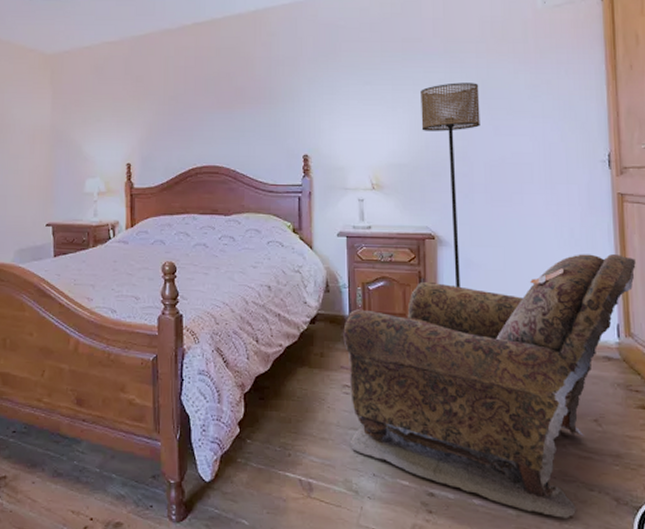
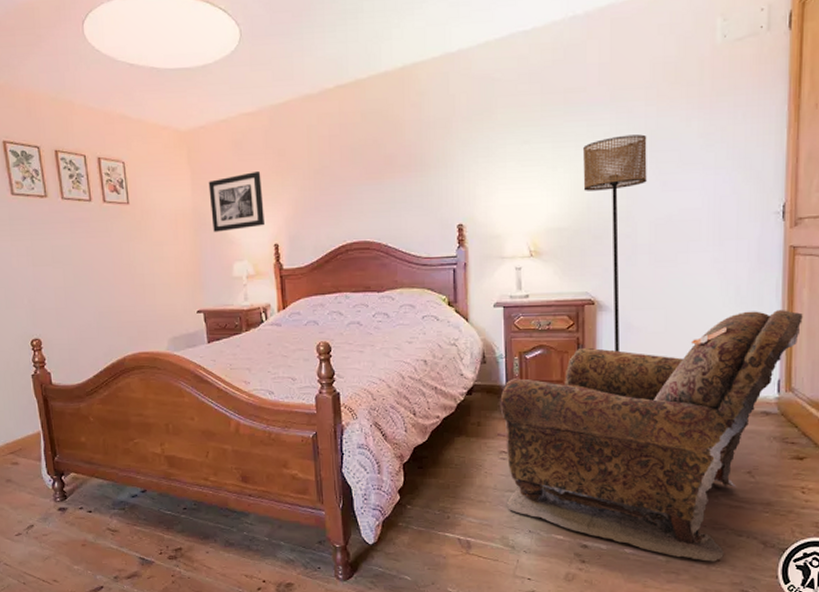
wall art: none [68,95,119,149] -> present [208,172,264,232]

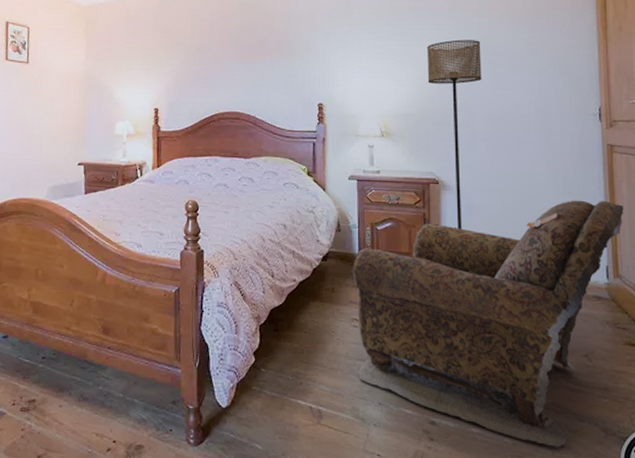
wall art: present [208,172,264,232] -> none [100,44,148,94]

